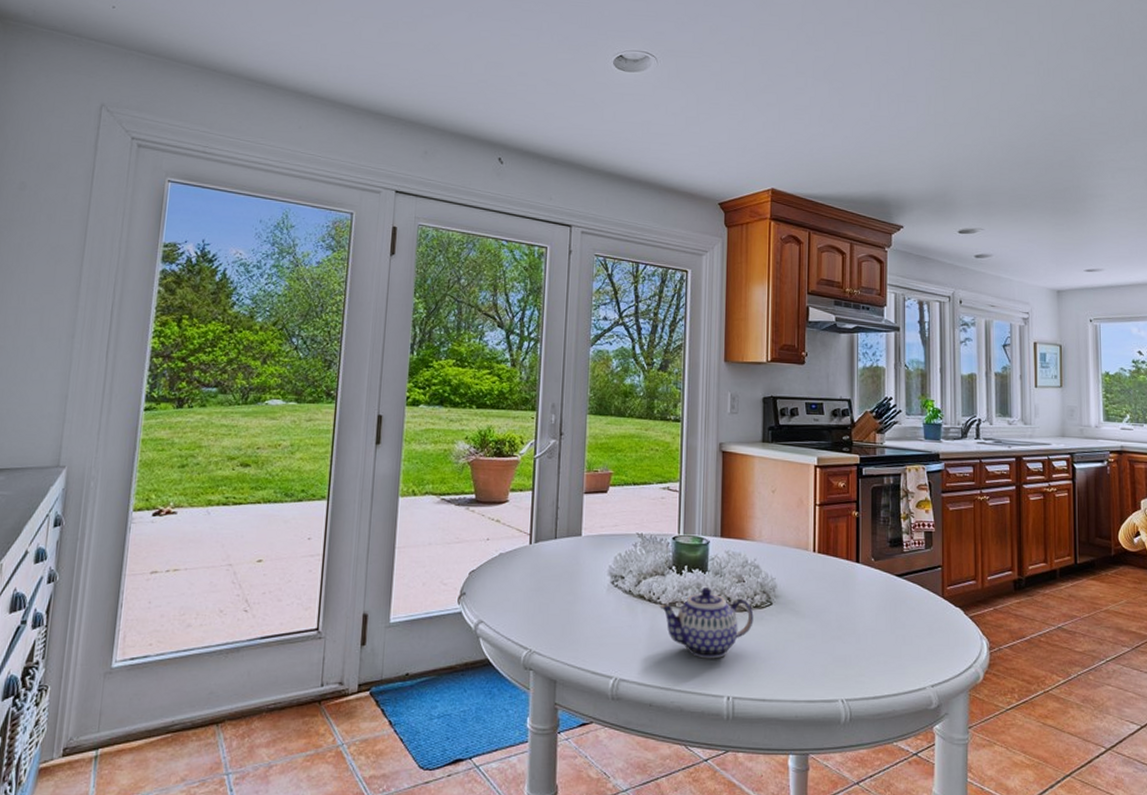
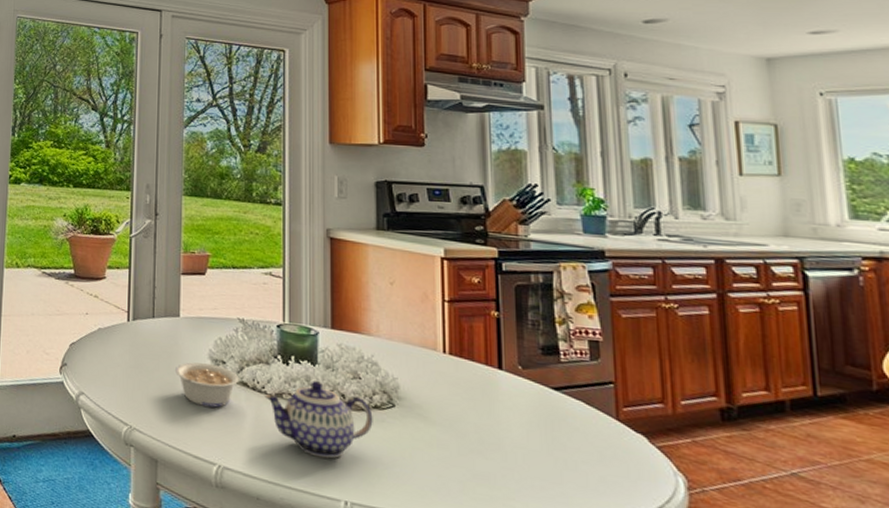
legume: none [576,579,637,622] -> present [175,362,240,408]

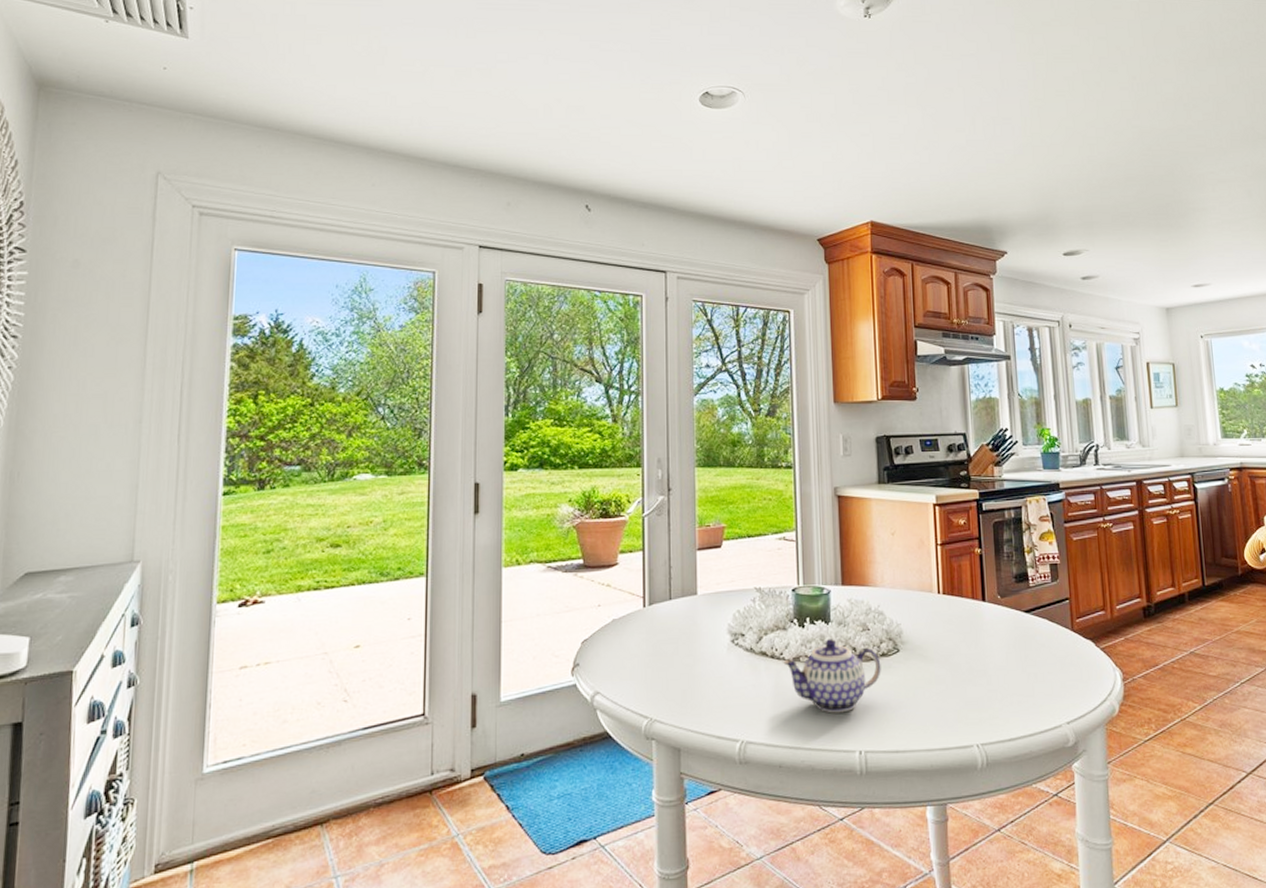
legume: present [175,362,240,408] -> none [695,638,759,684]

